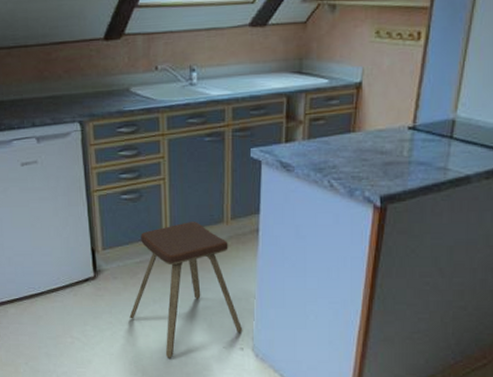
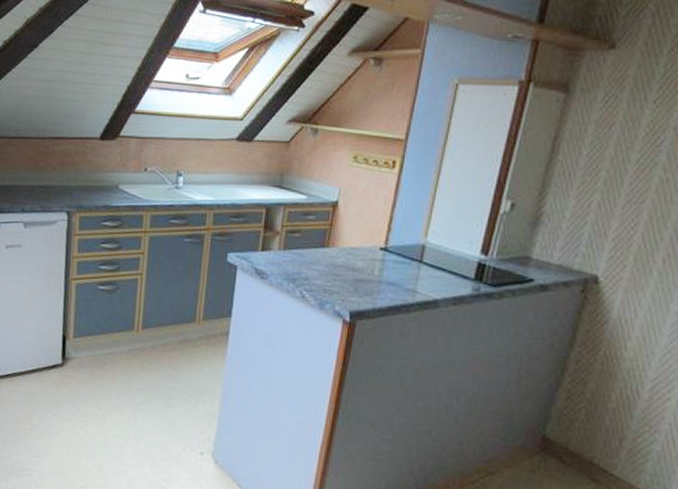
music stool: present [129,222,243,358] -> none [92,318,205,456]

